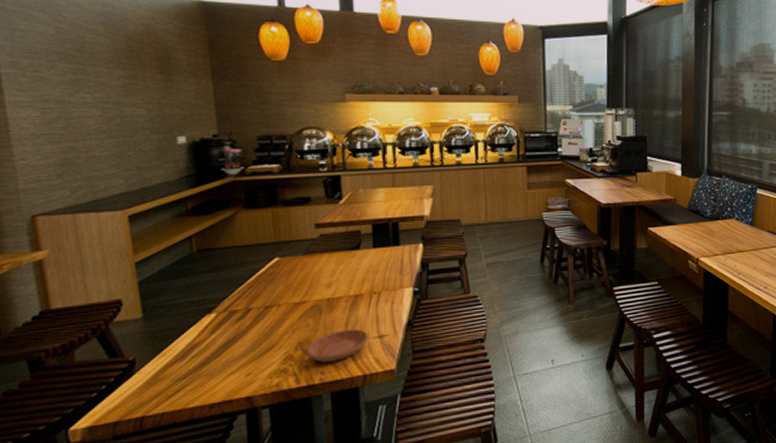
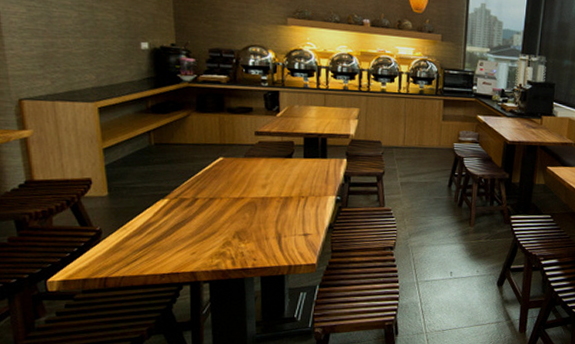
saucer: present [307,328,369,363] -> none [243,225,296,251]

